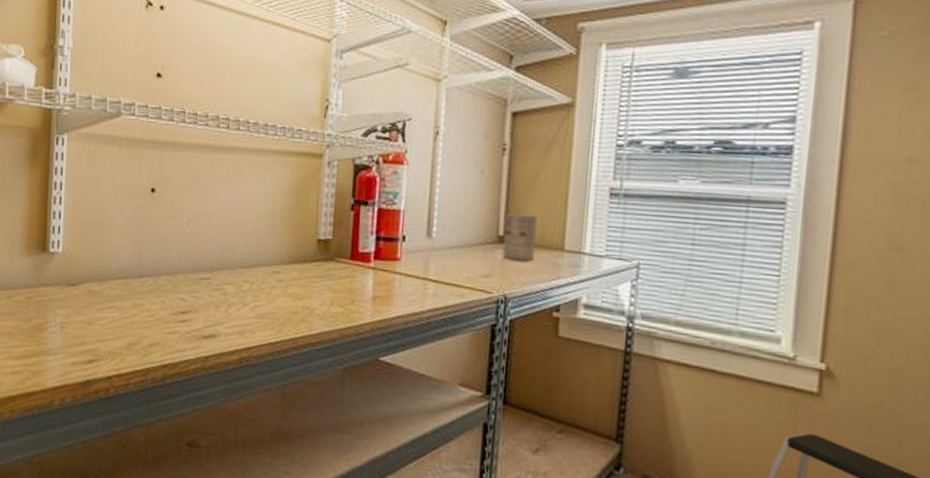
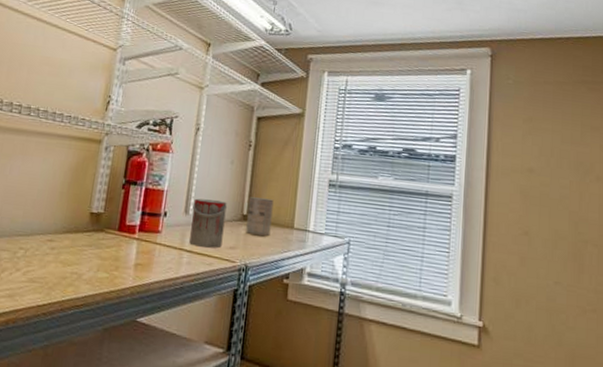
paint can: none [434,218,478,278] -> present [189,198,227,249]

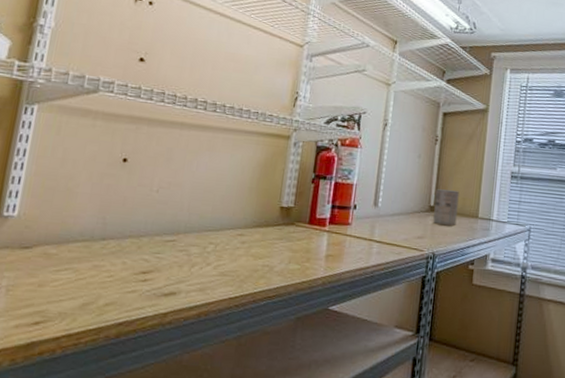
paint can: present [189,198,227,249] -> none [379,191,415,239]

